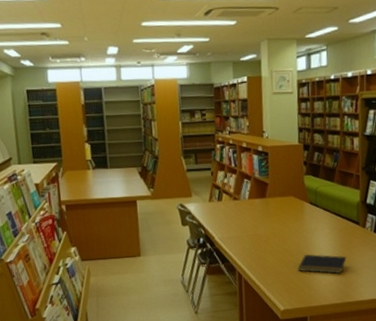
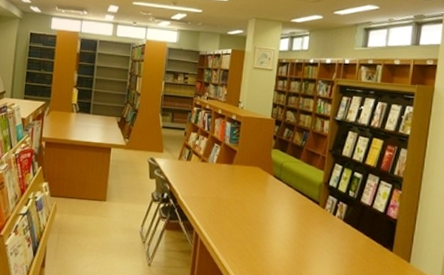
notepad: present [298,253,347,274] -> none [253,225,303,250]

